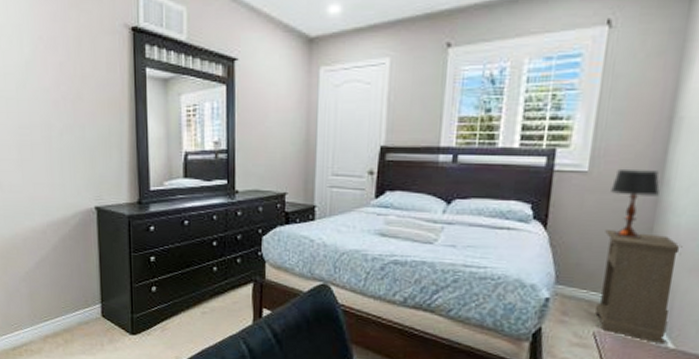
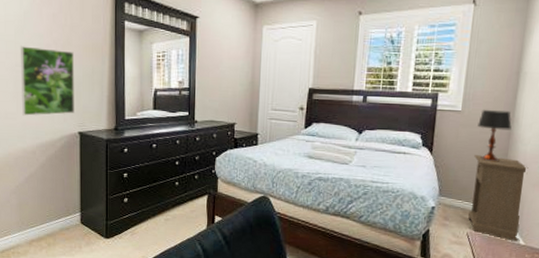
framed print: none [22,103,89,189] -> present [20,46,74,116]

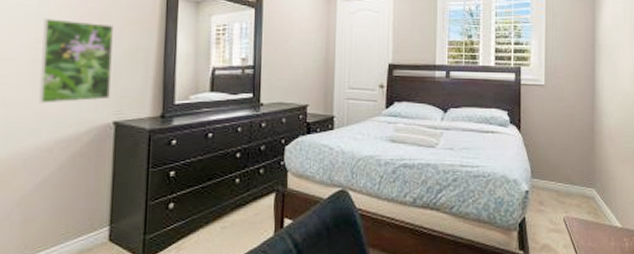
nightstand: present [468,155,528,242] -> none [562,131,615,225]
table lamp: present [478,109,512,162] -> none [562,82,594,138]

